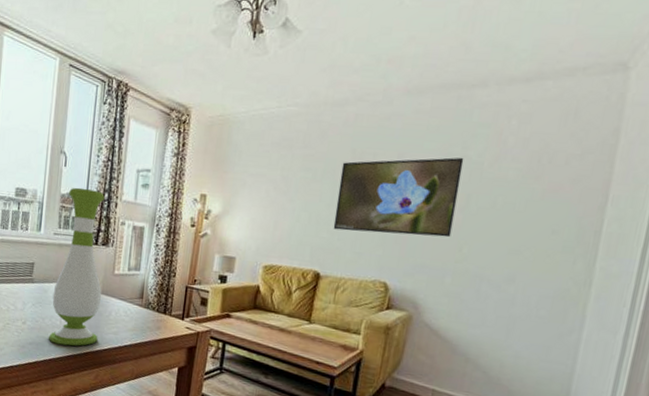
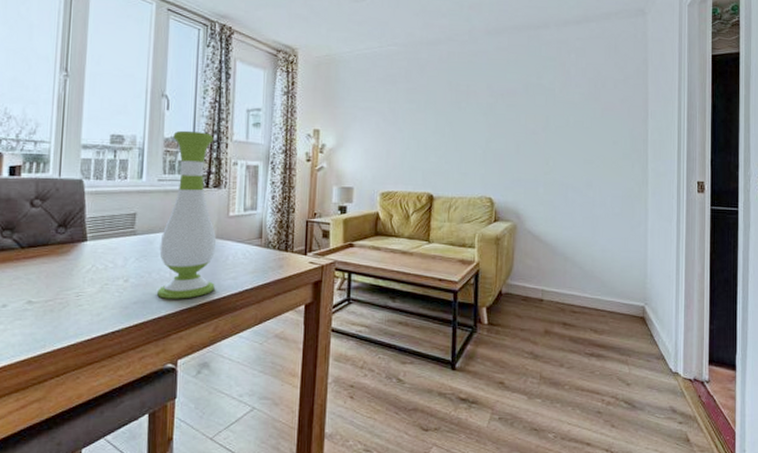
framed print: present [333,157,464,238] -> none [440,85,540,154]

